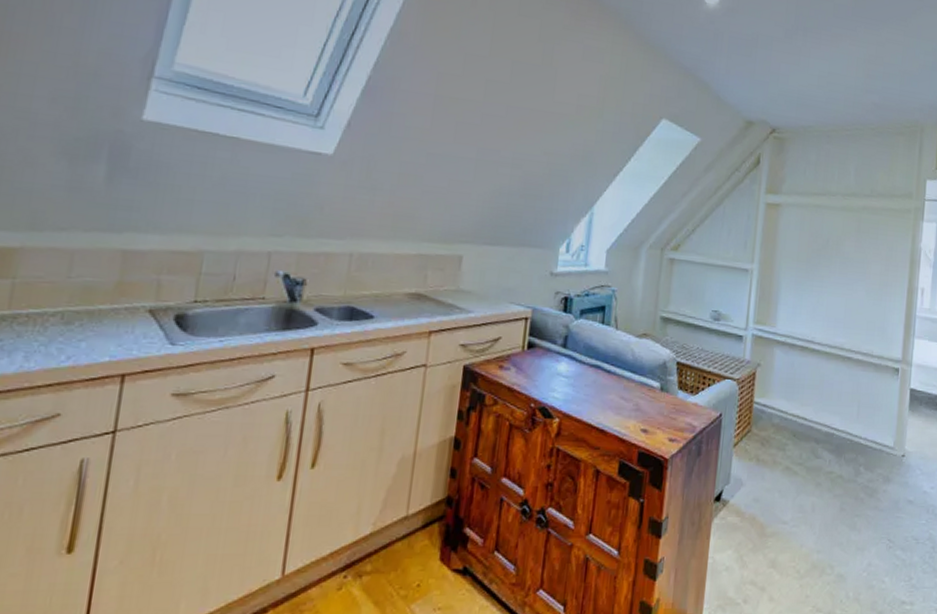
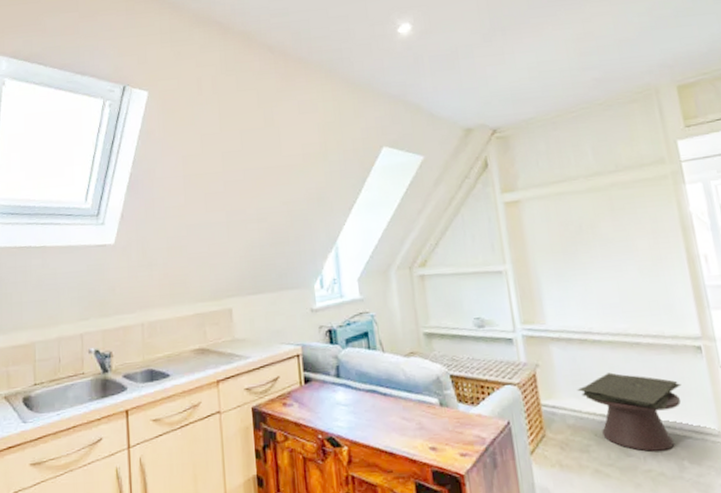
side table: none [788,381,875,456] -> present [577,372,682,452]

